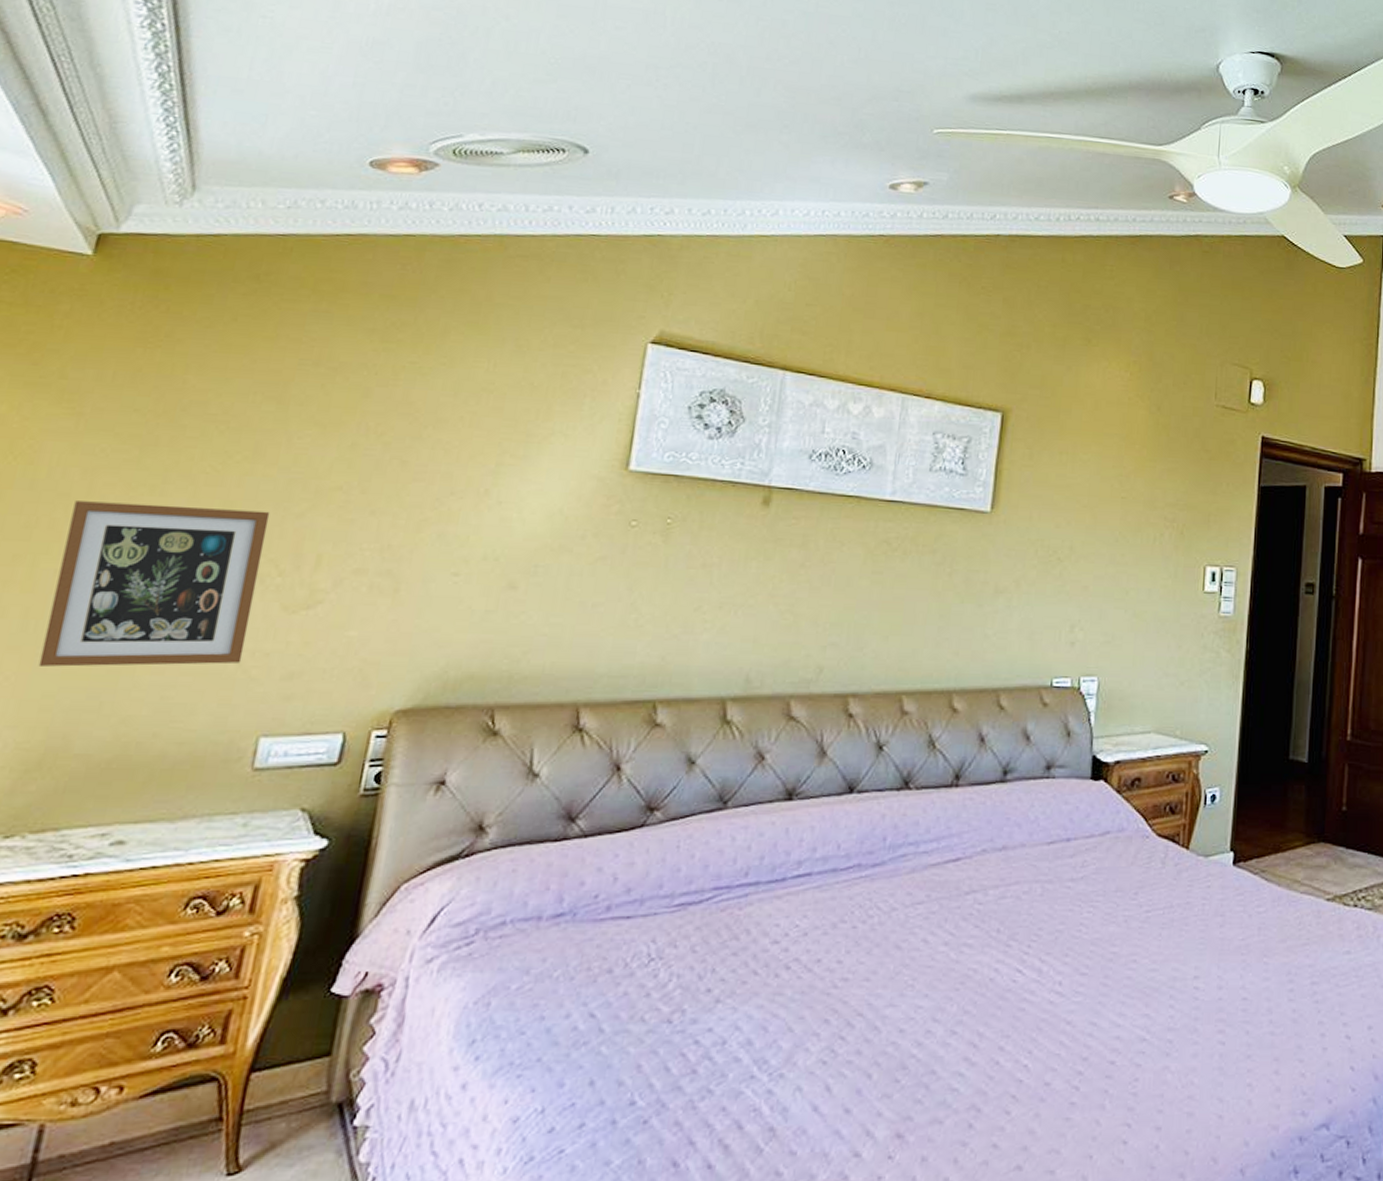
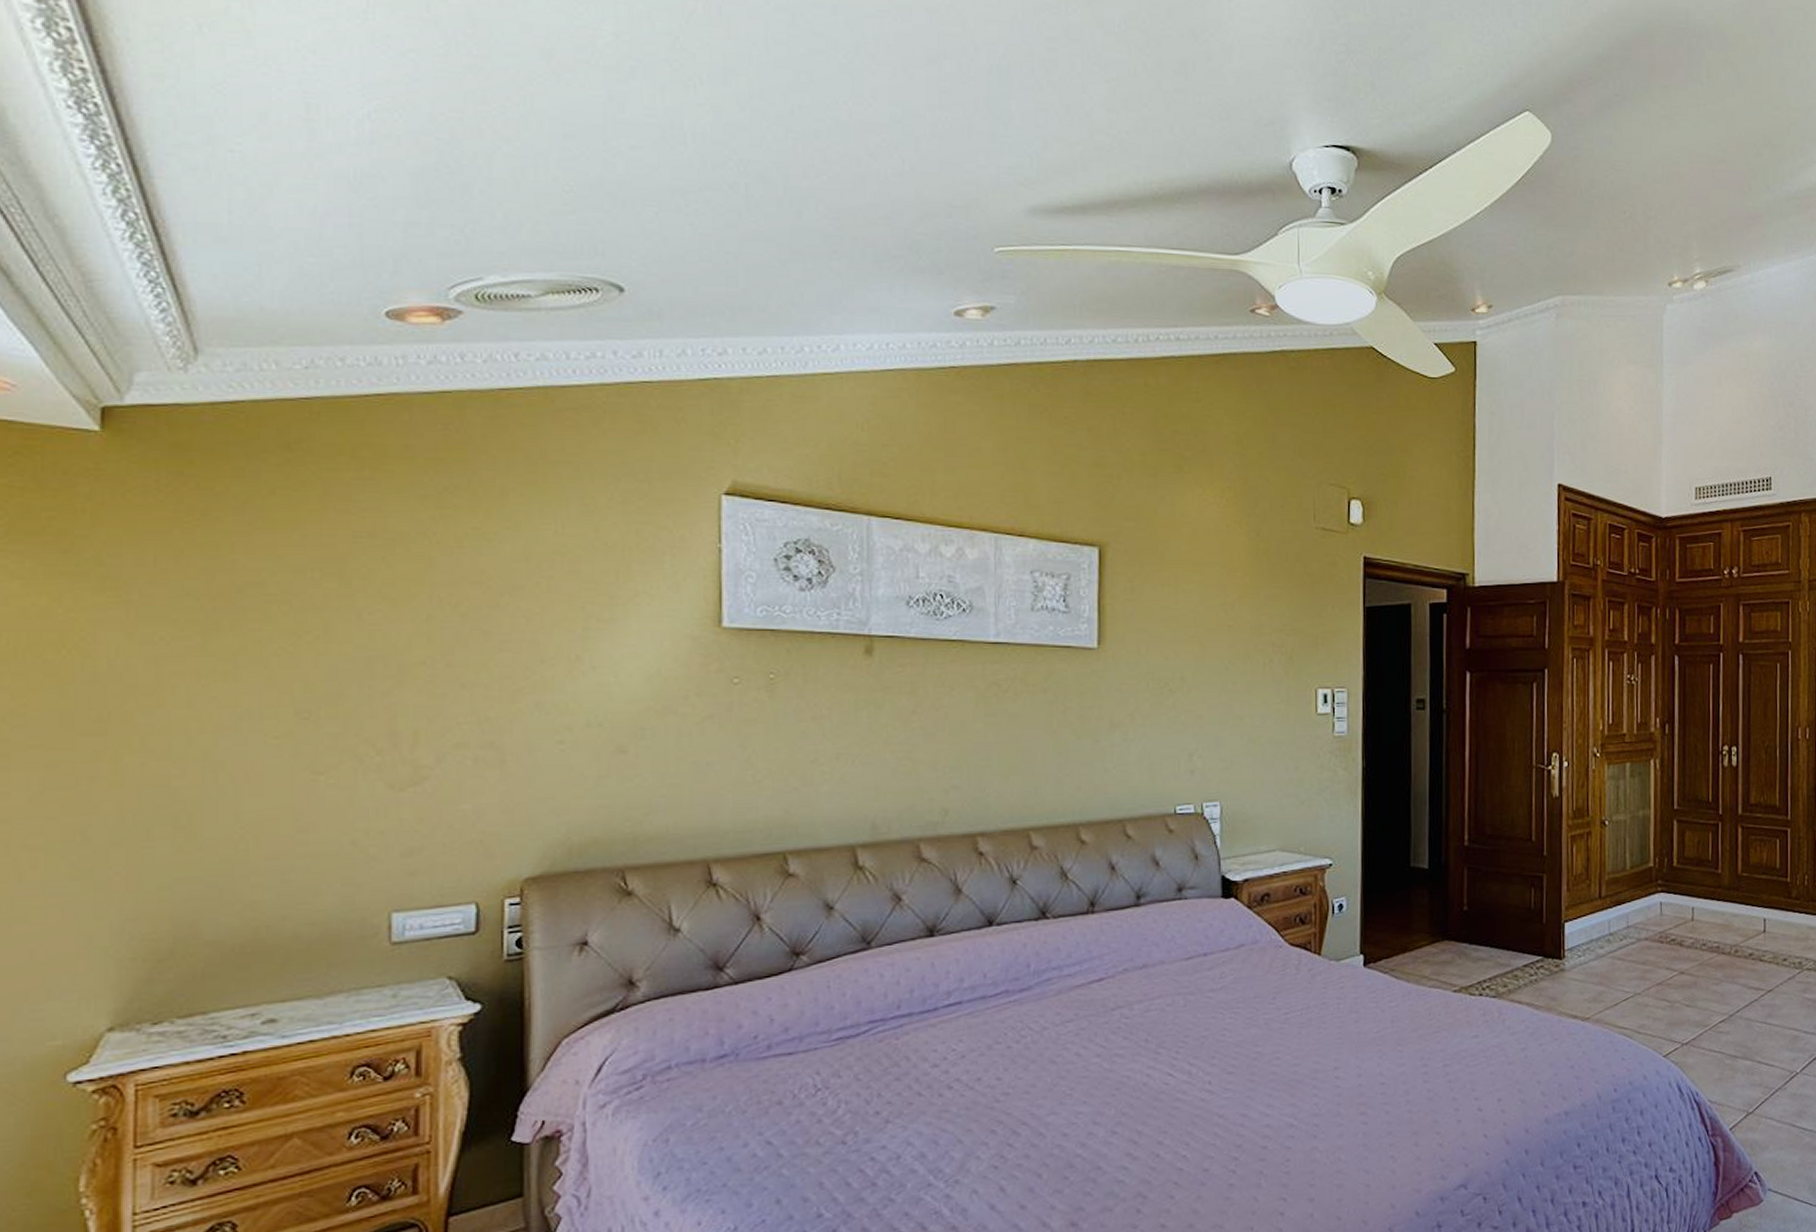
picture frame: present [38,501,270,667] -> none [145,690,357,859]

